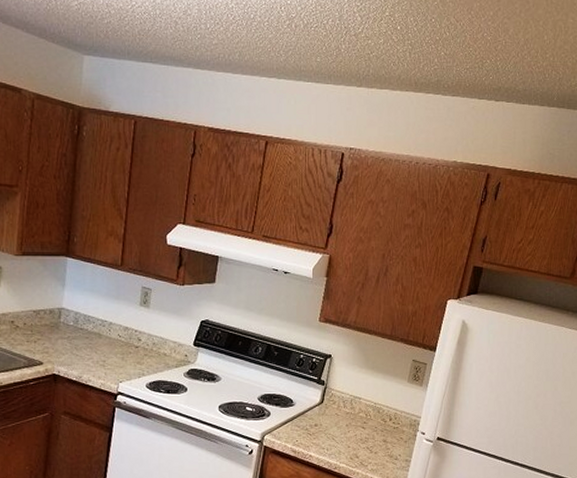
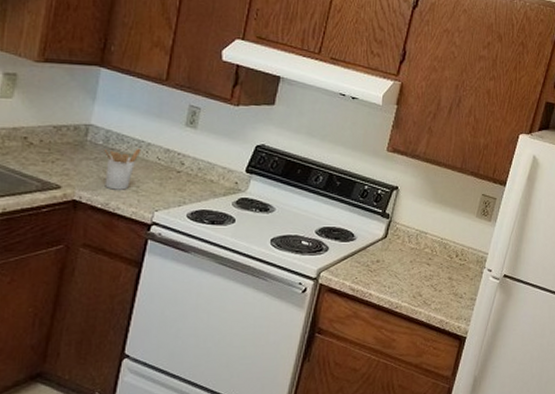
utensil holder: none [74,327,105,365] -> present [103,148,142,190]

